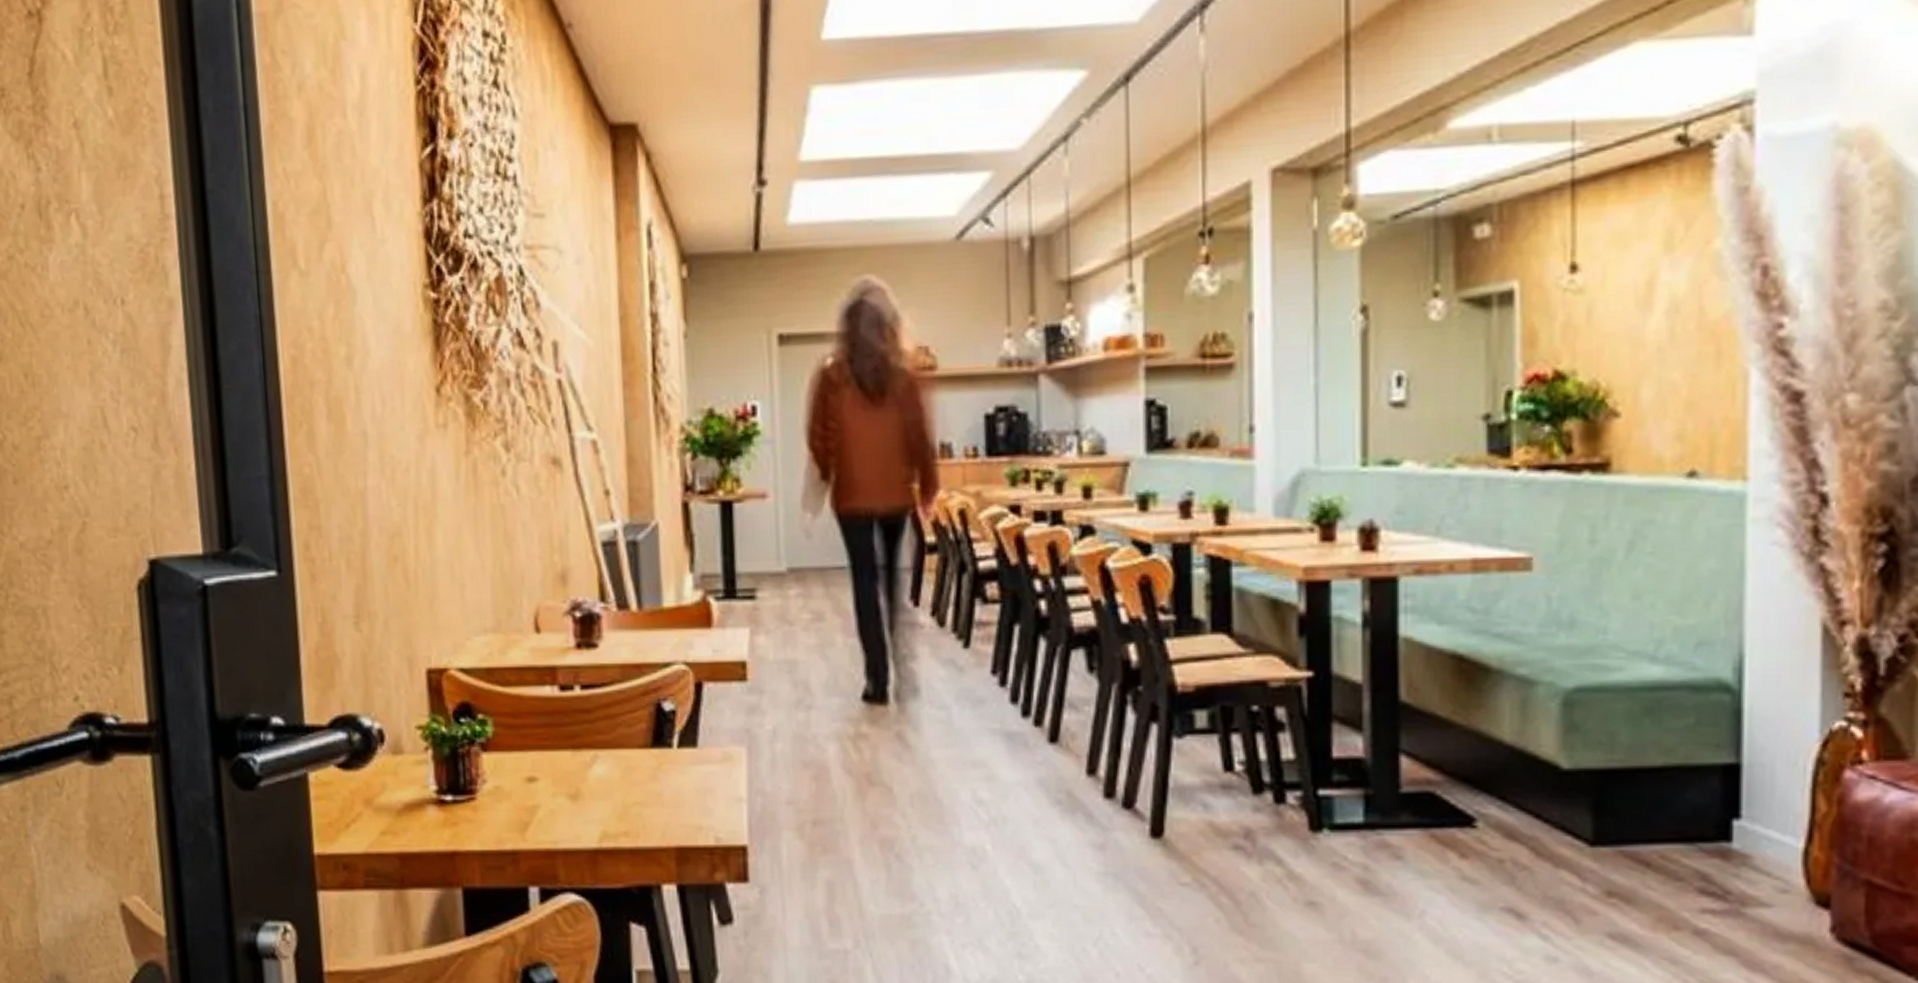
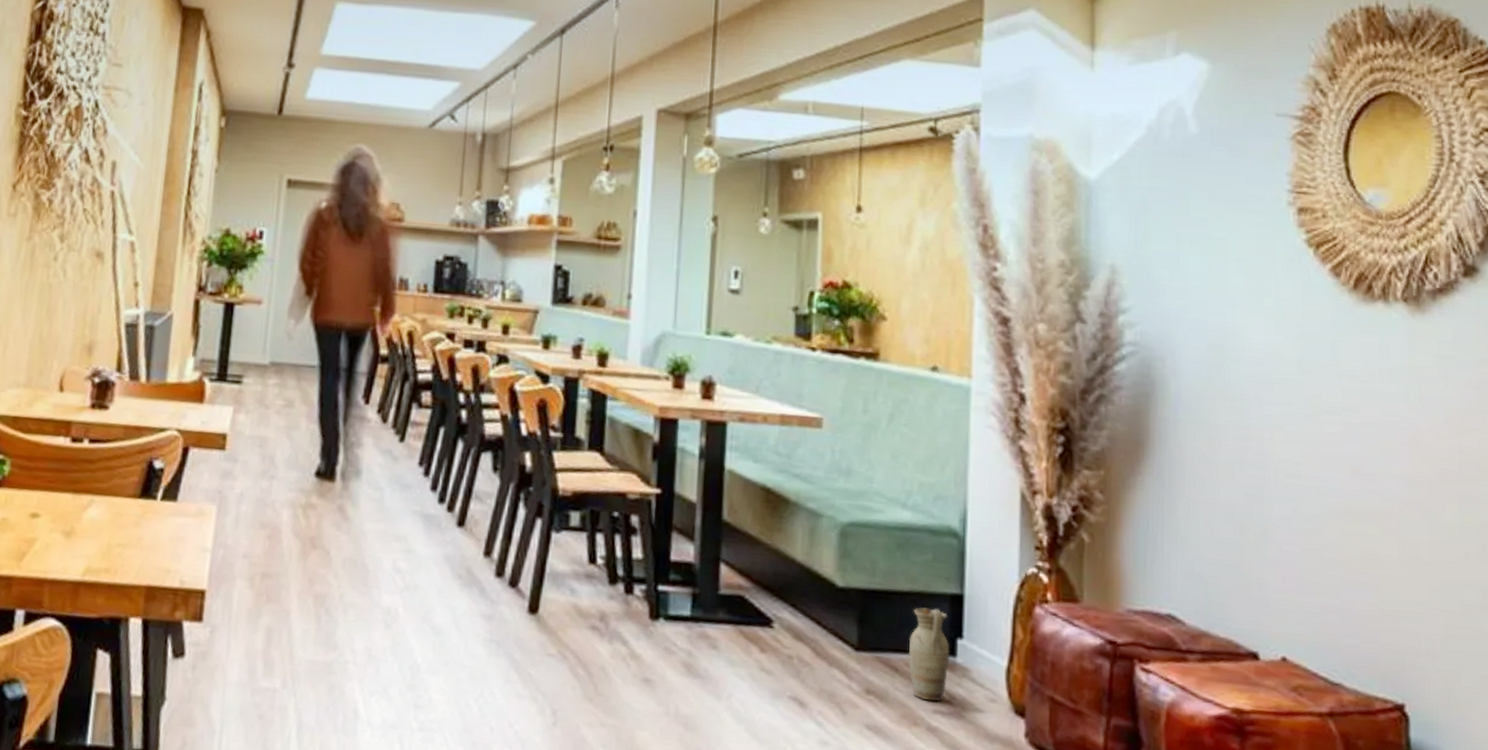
ceramic jug: none [1665,785,1723,899] -> present [909,607,950,702]

